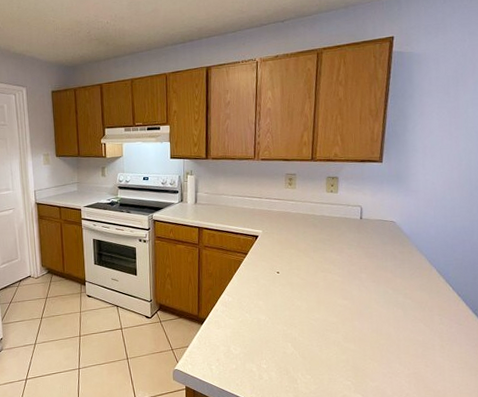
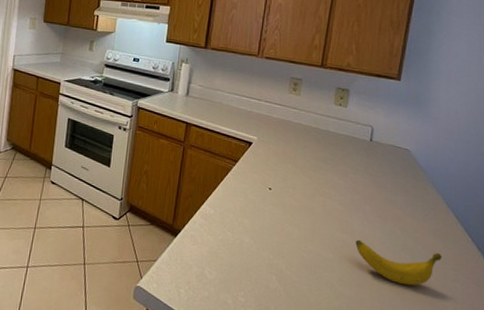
banana: none [355,303,428,333] -> present [355,239,442,286]

